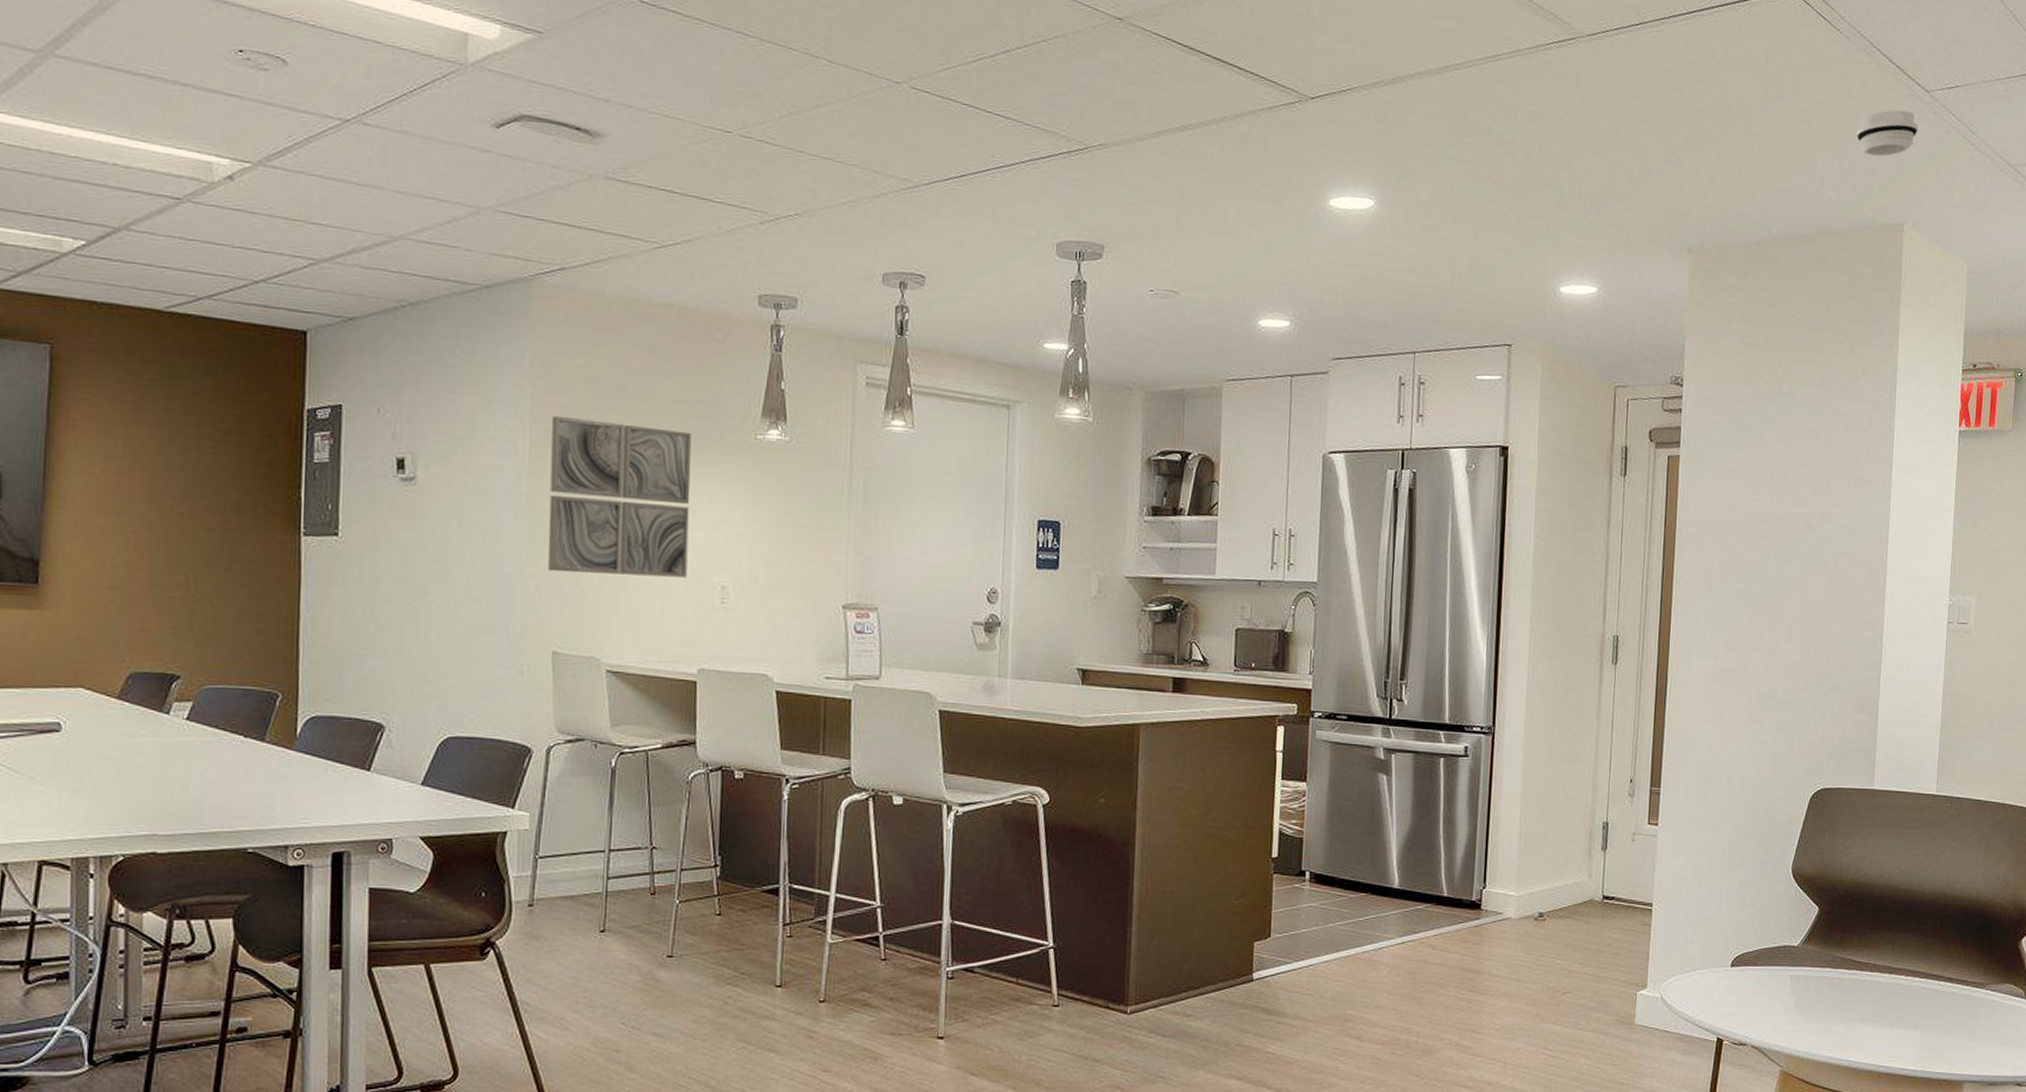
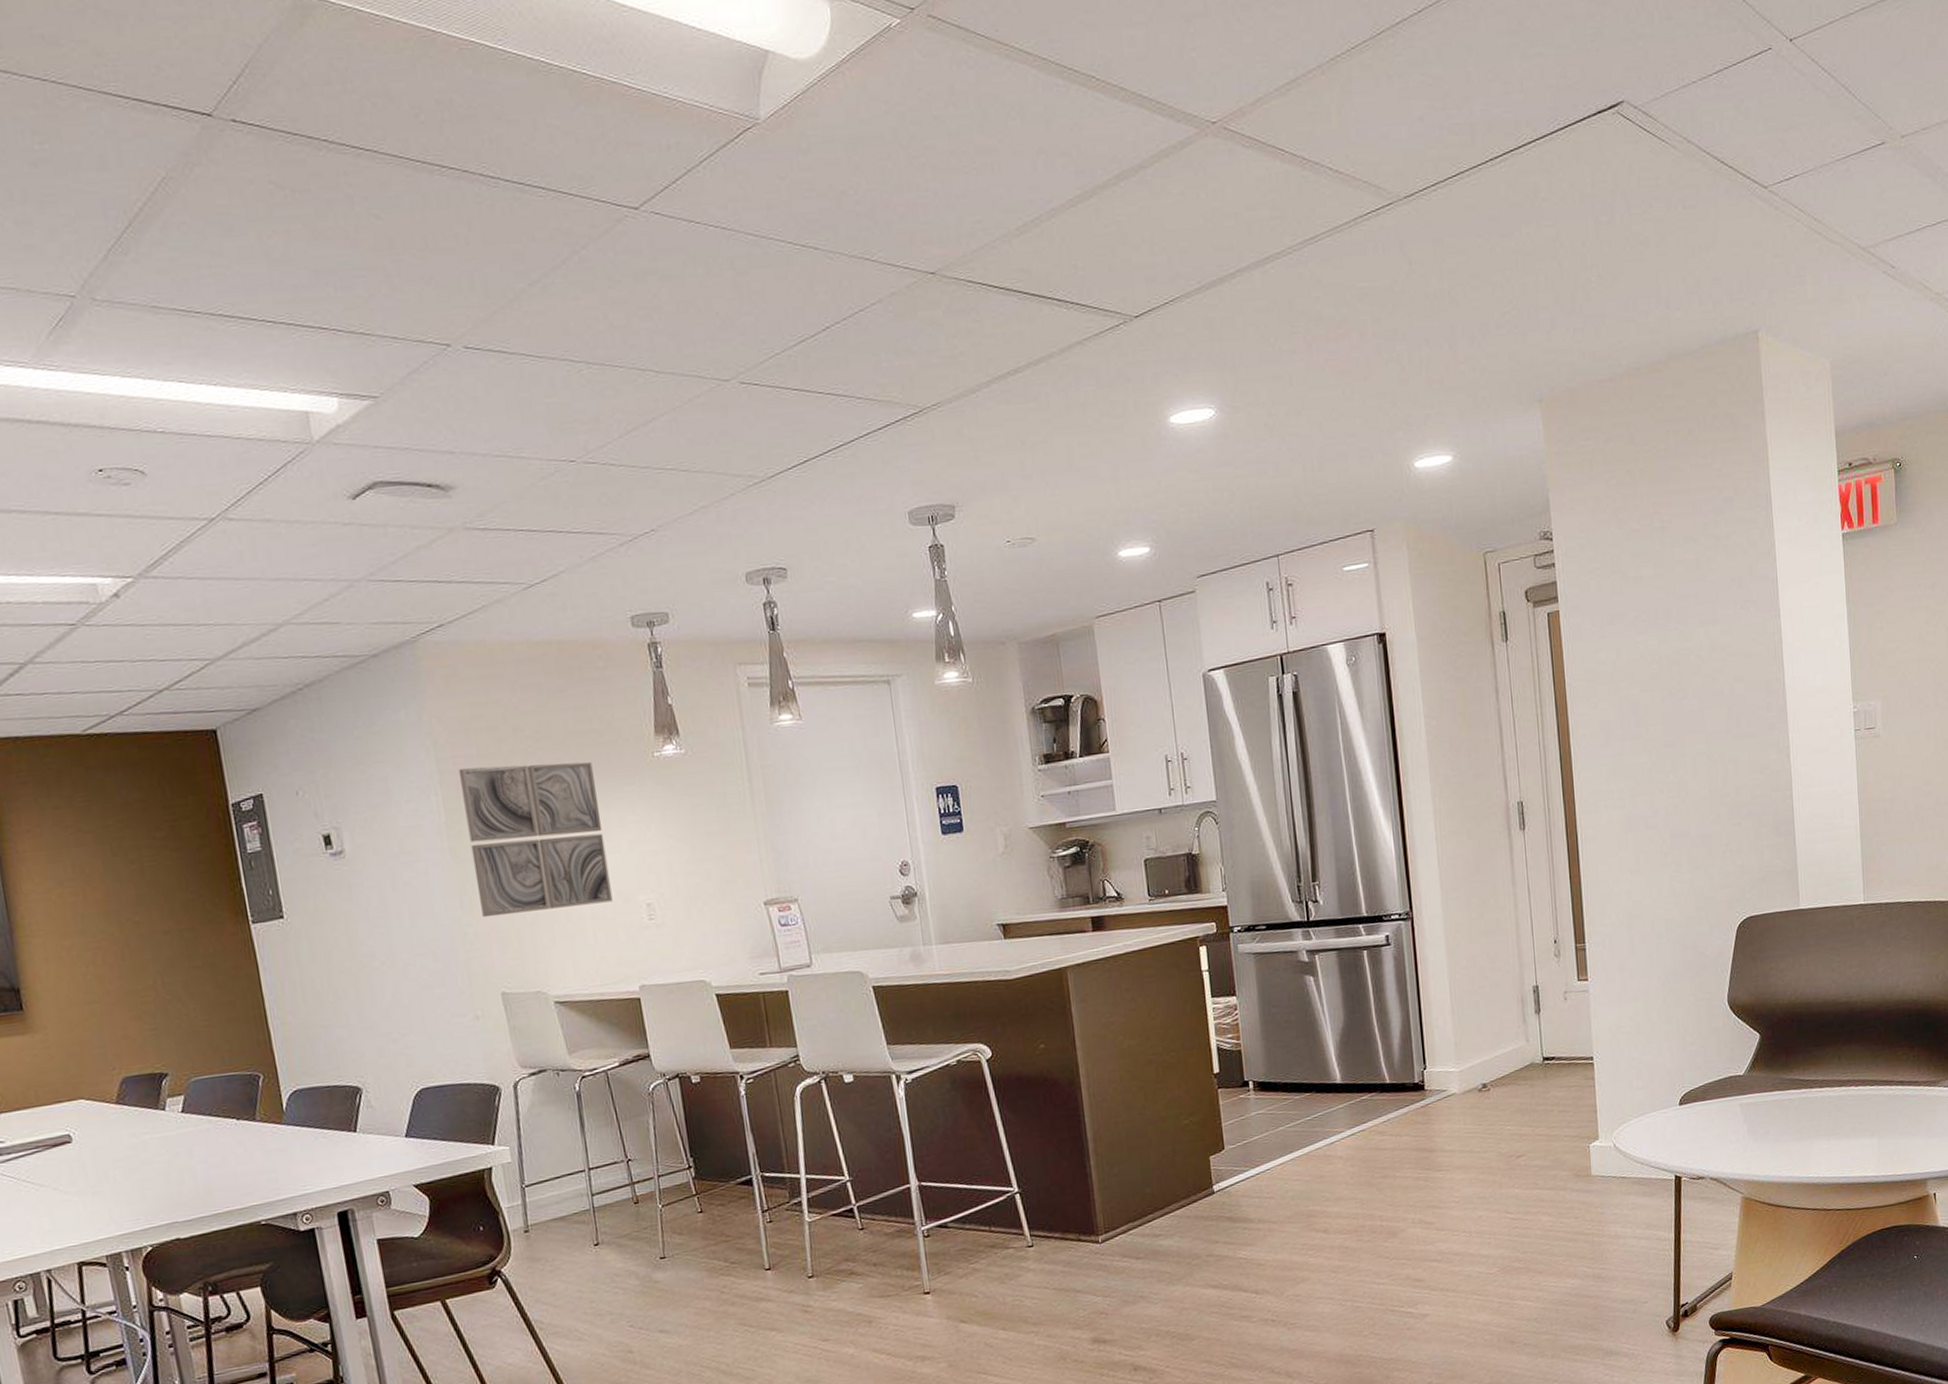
smoke detector: present [1857,110,1918,157] -> none [1697,212,1760,266]

